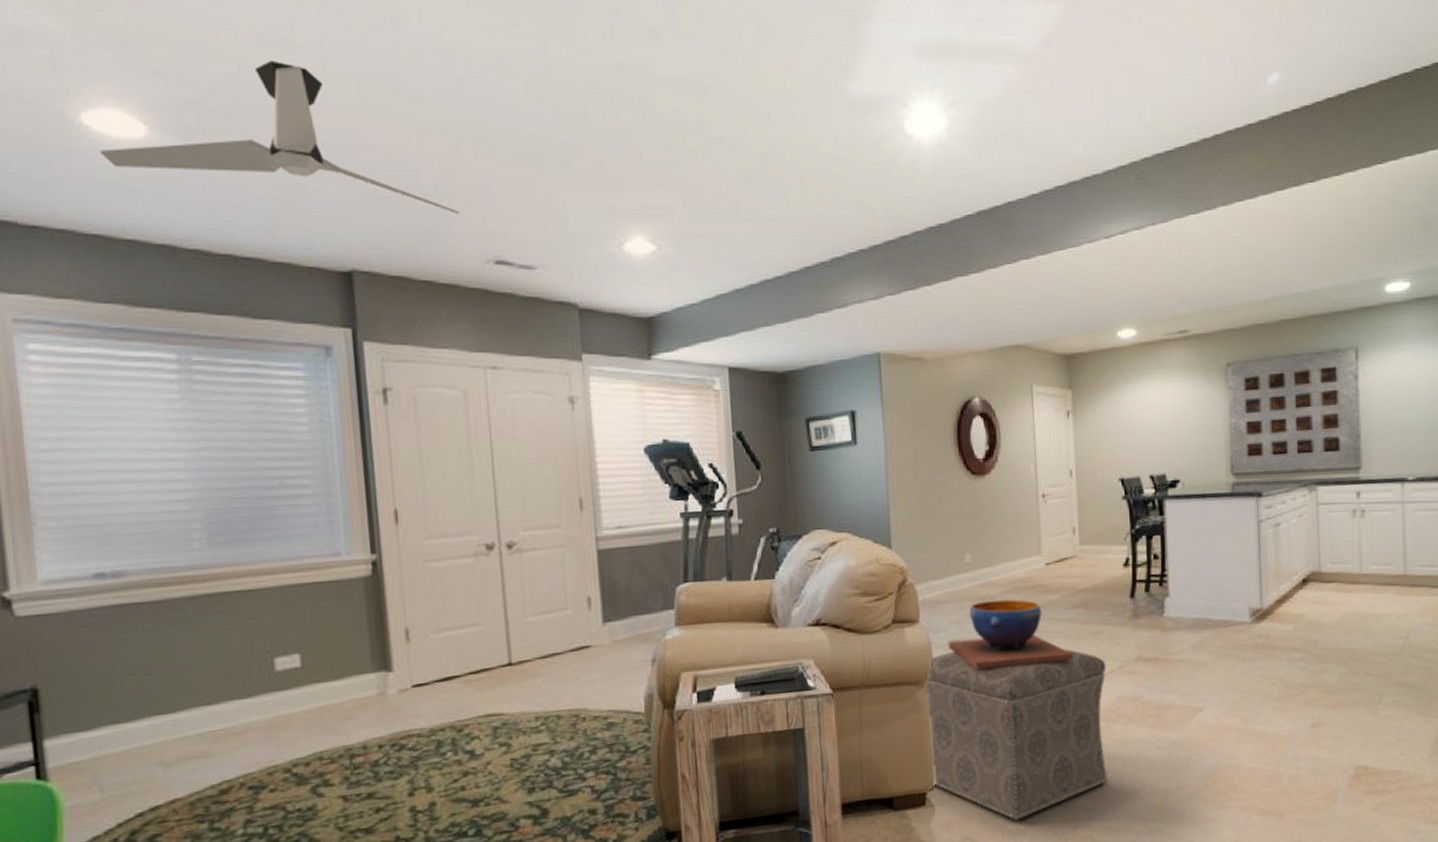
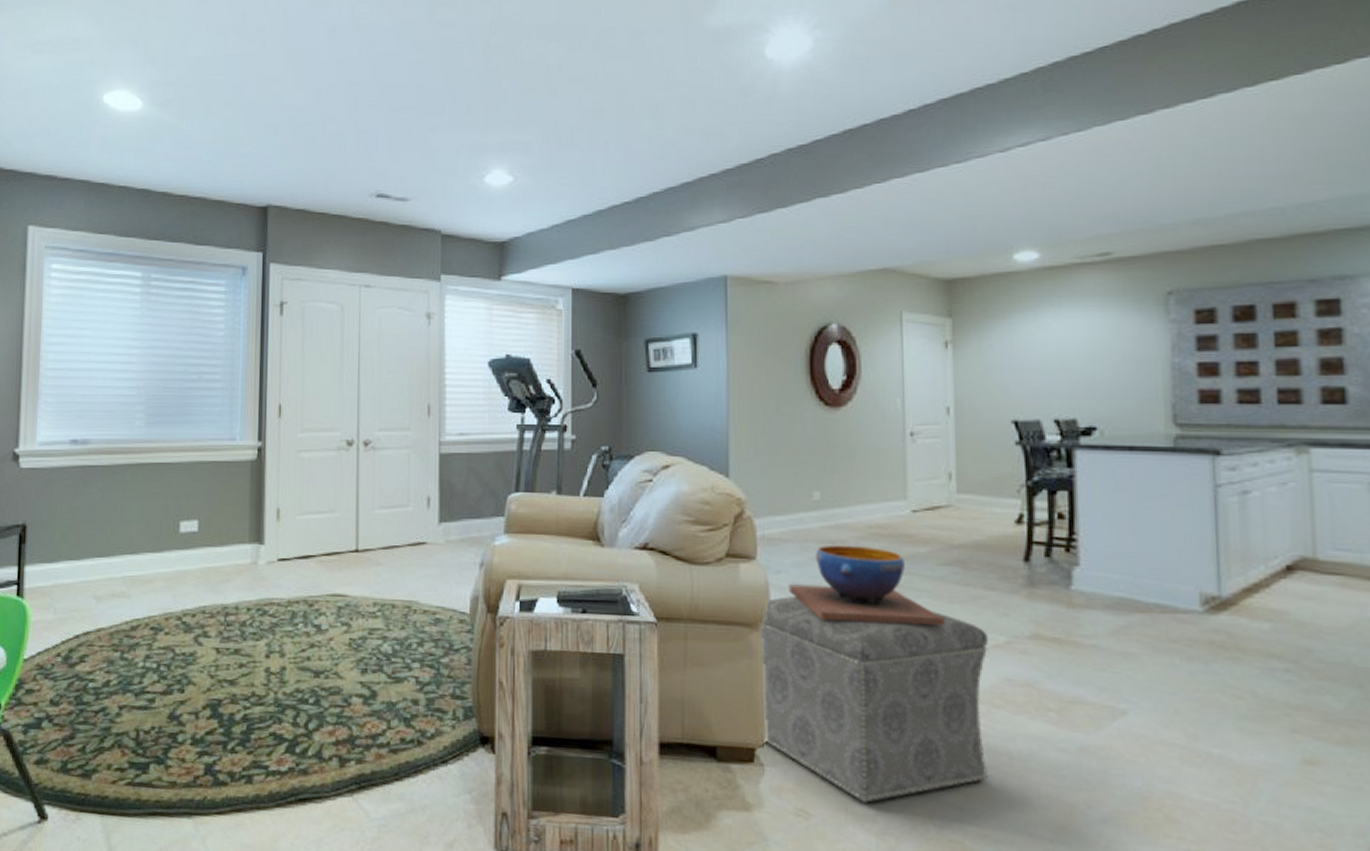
ceiling fan: present [99,59,460,215] -> none [111,44,353,157]

